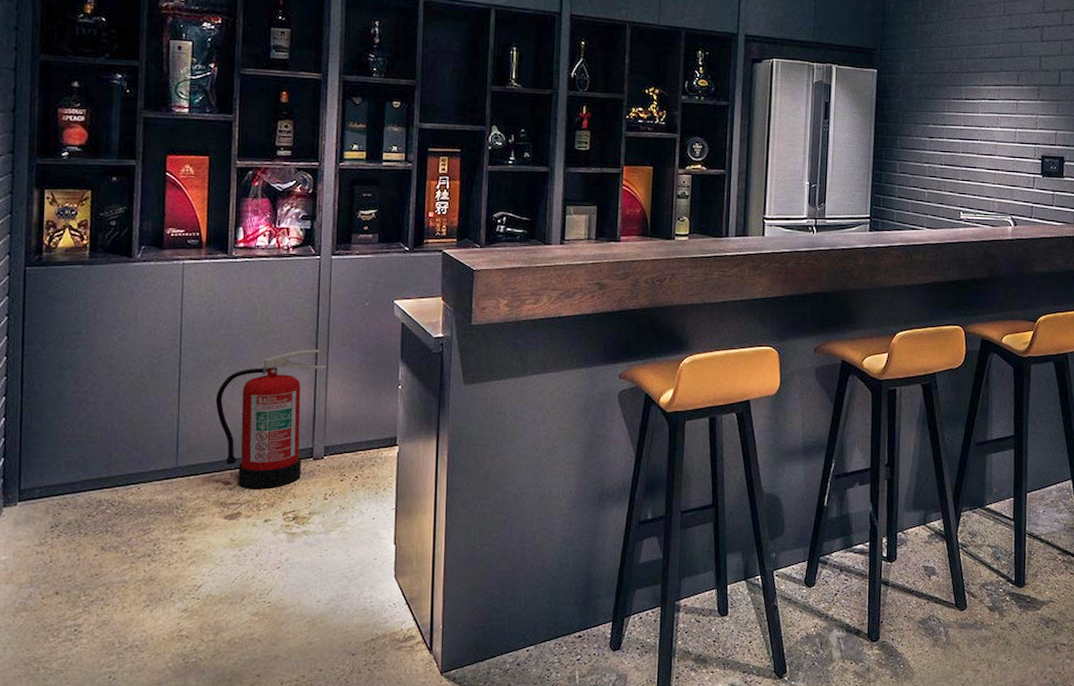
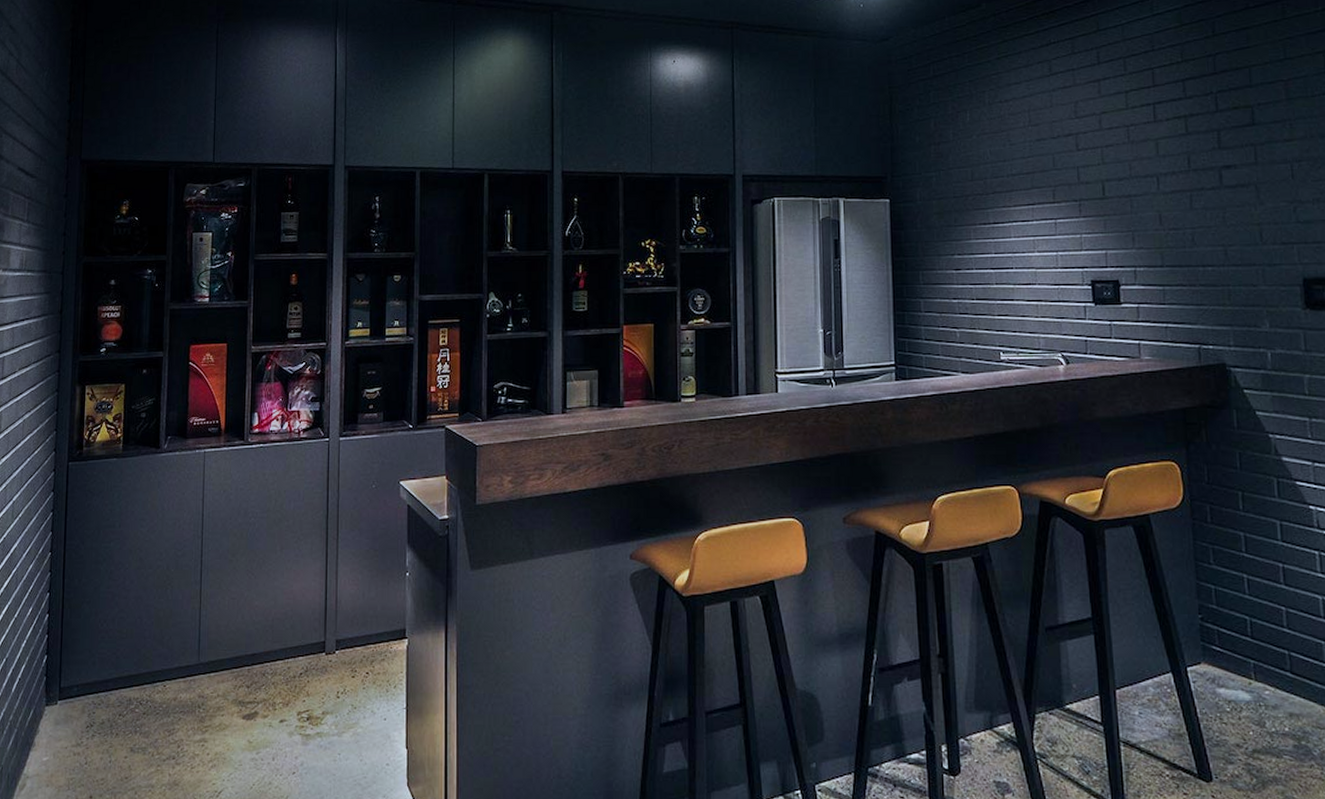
fire extinguisher: present [215,349,327,488] -> none [234,536,337,686]

